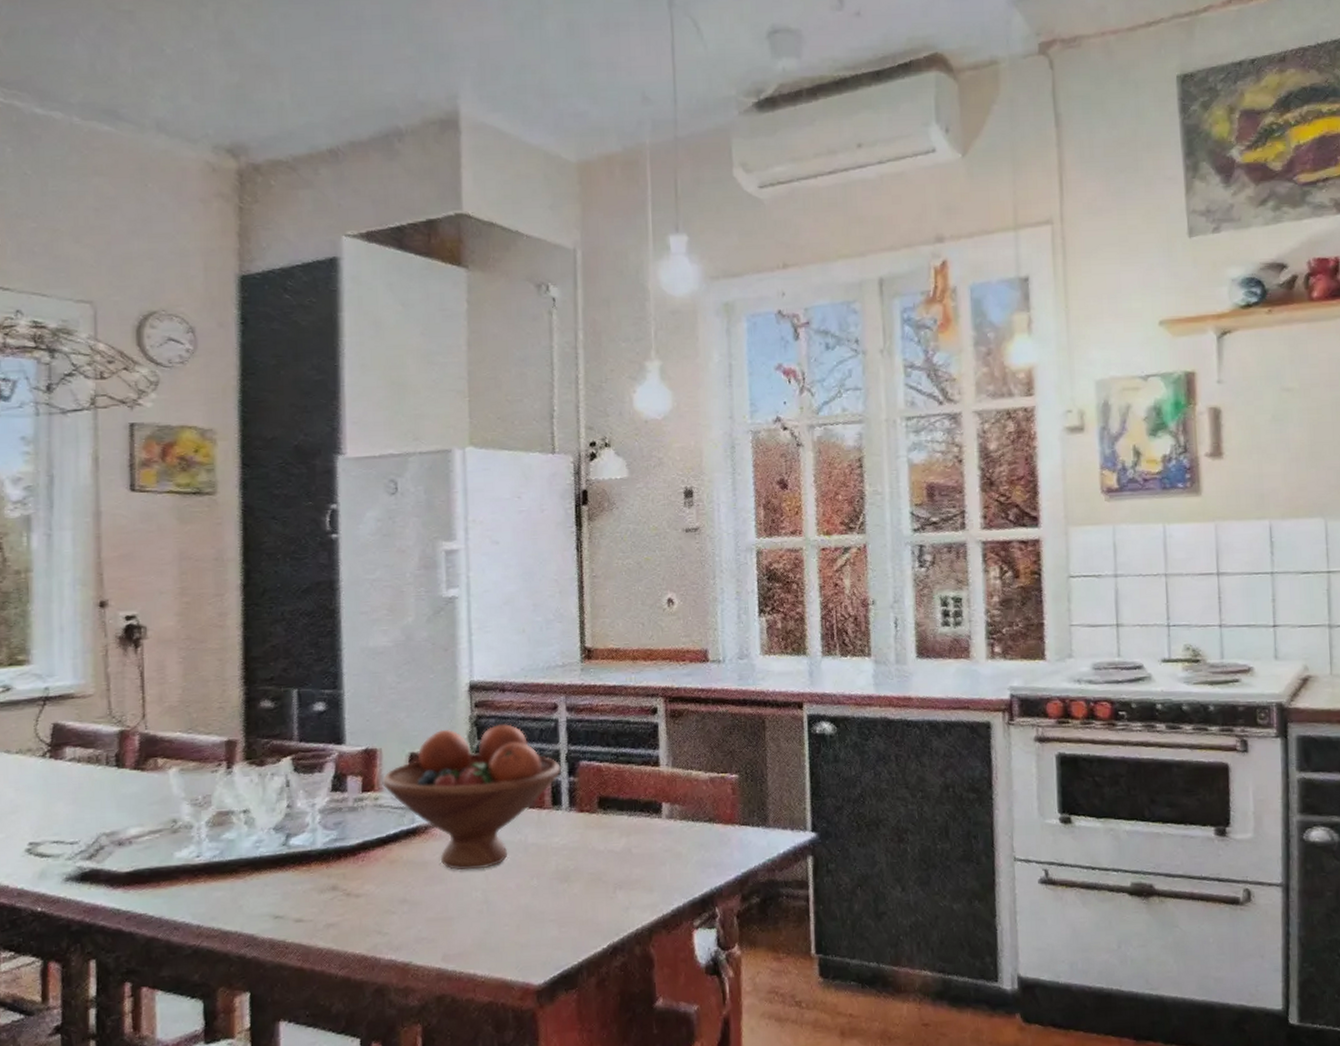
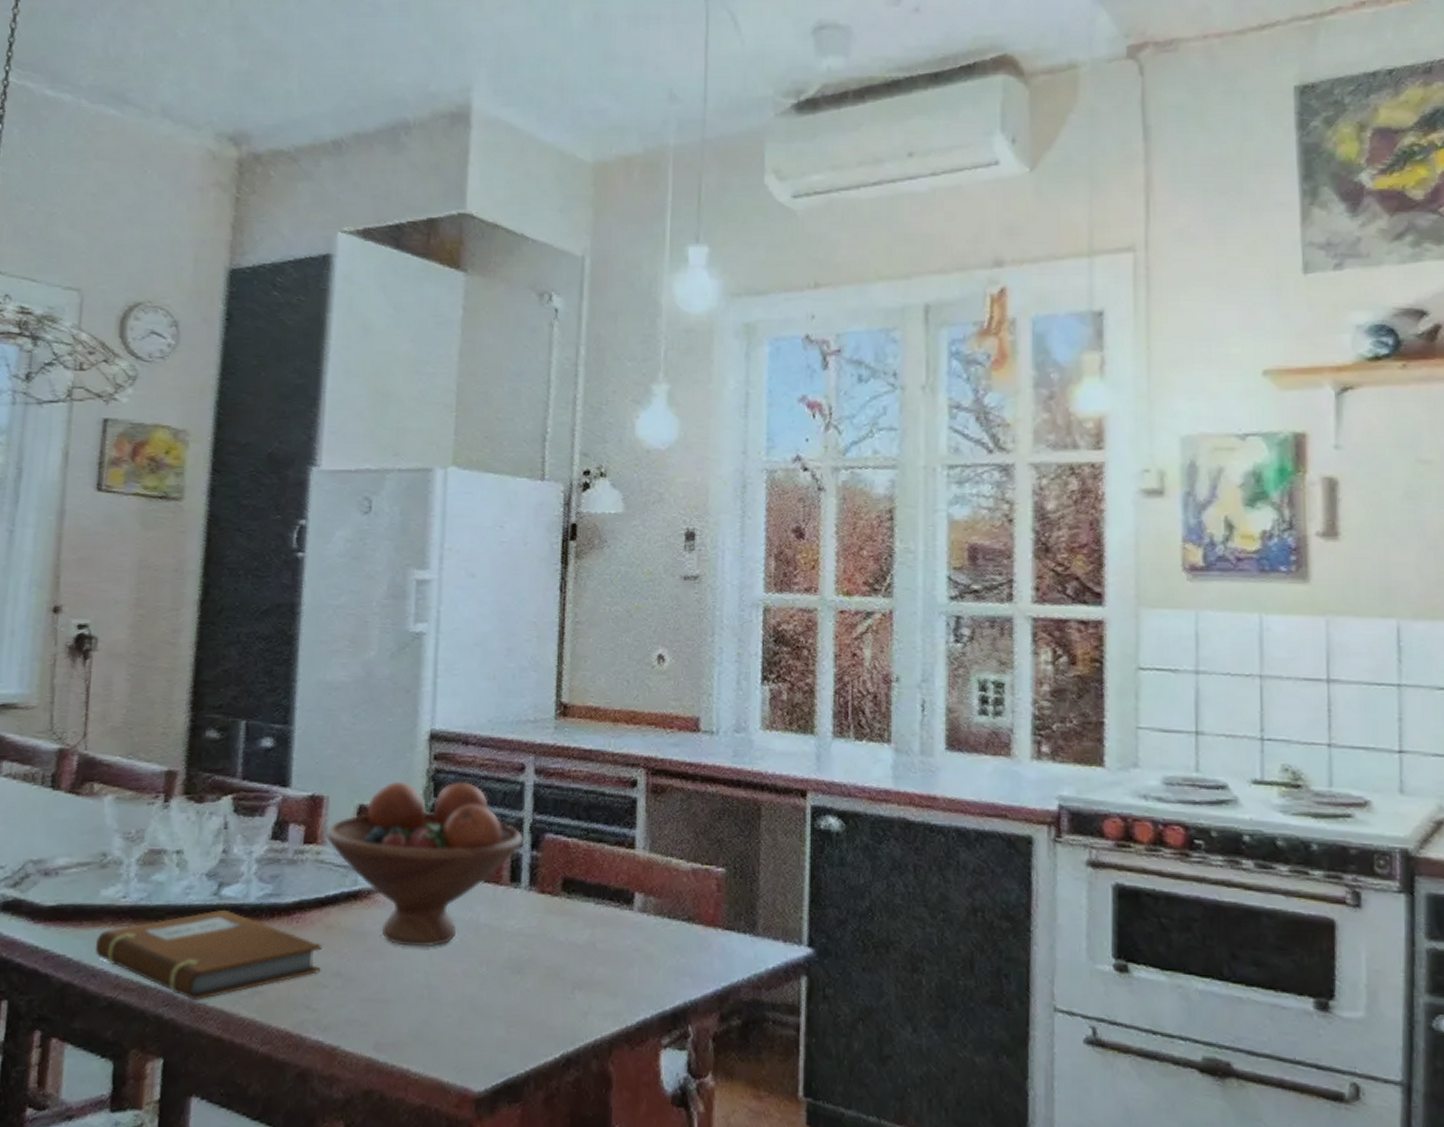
notebook: none [174,857,388,939] -> present [95,909,322,1000]

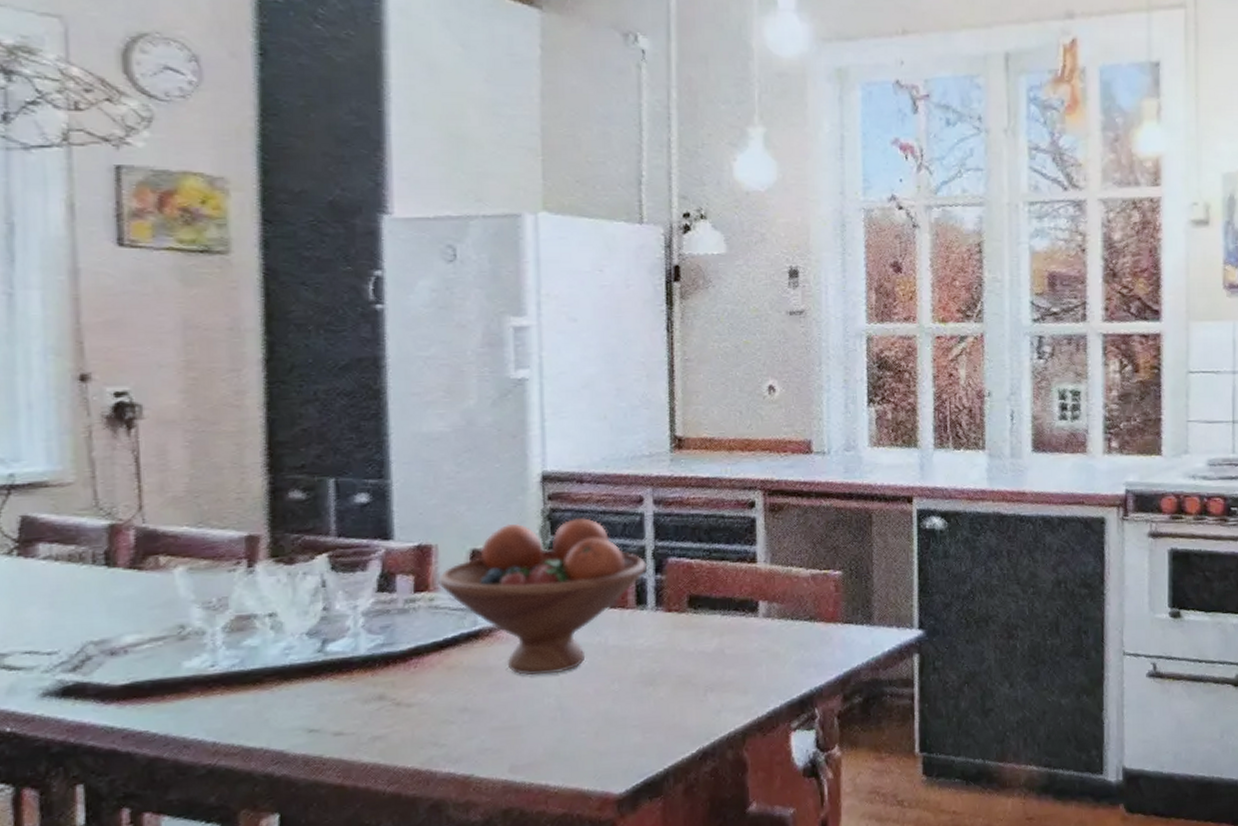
notebook: present [95,909,322,1000] -> none [183,664,446,755]

